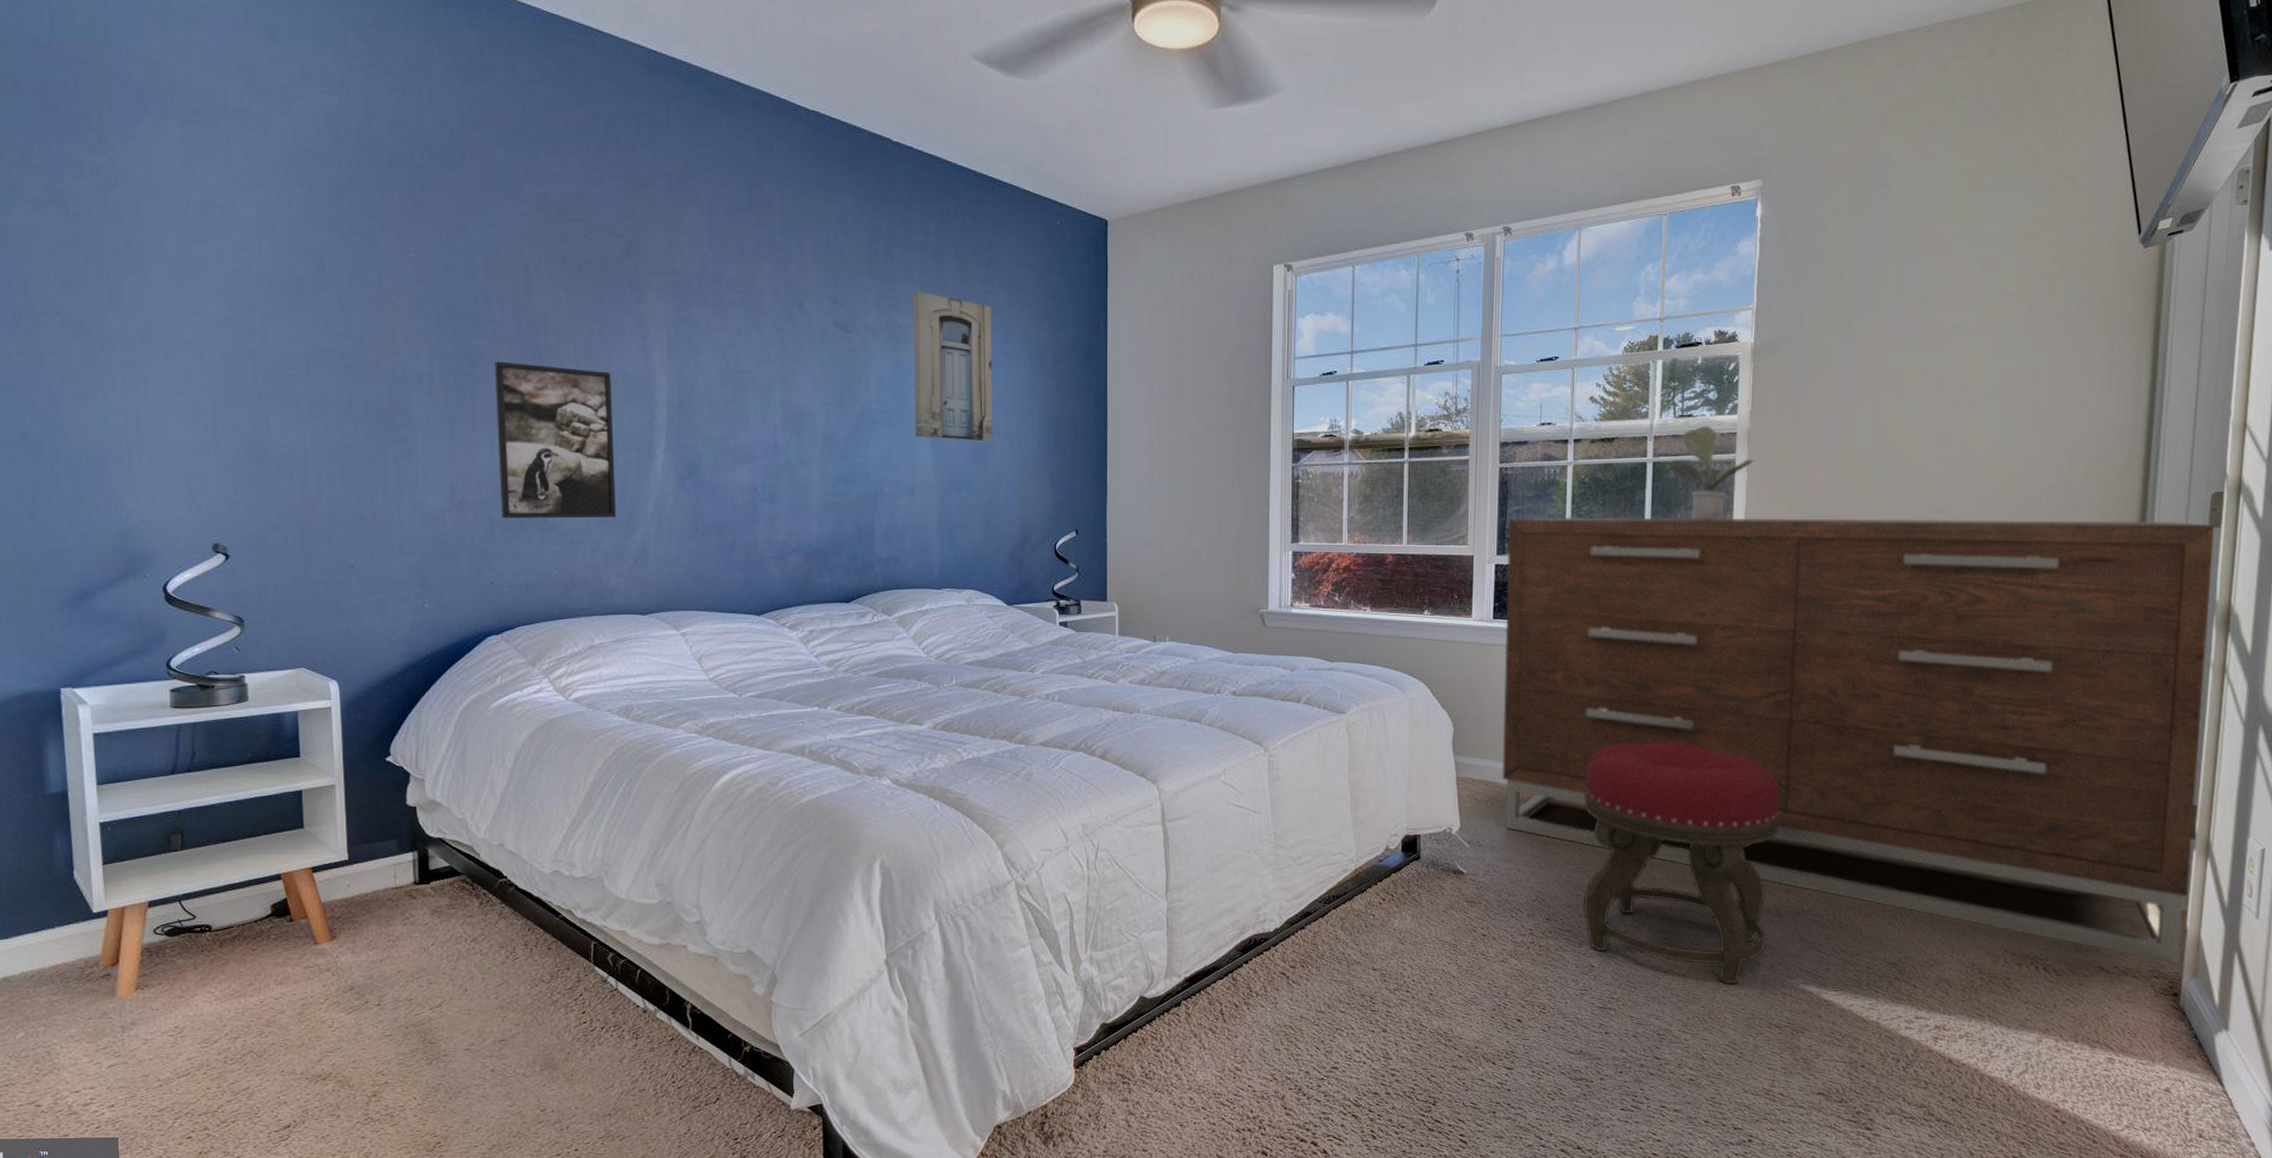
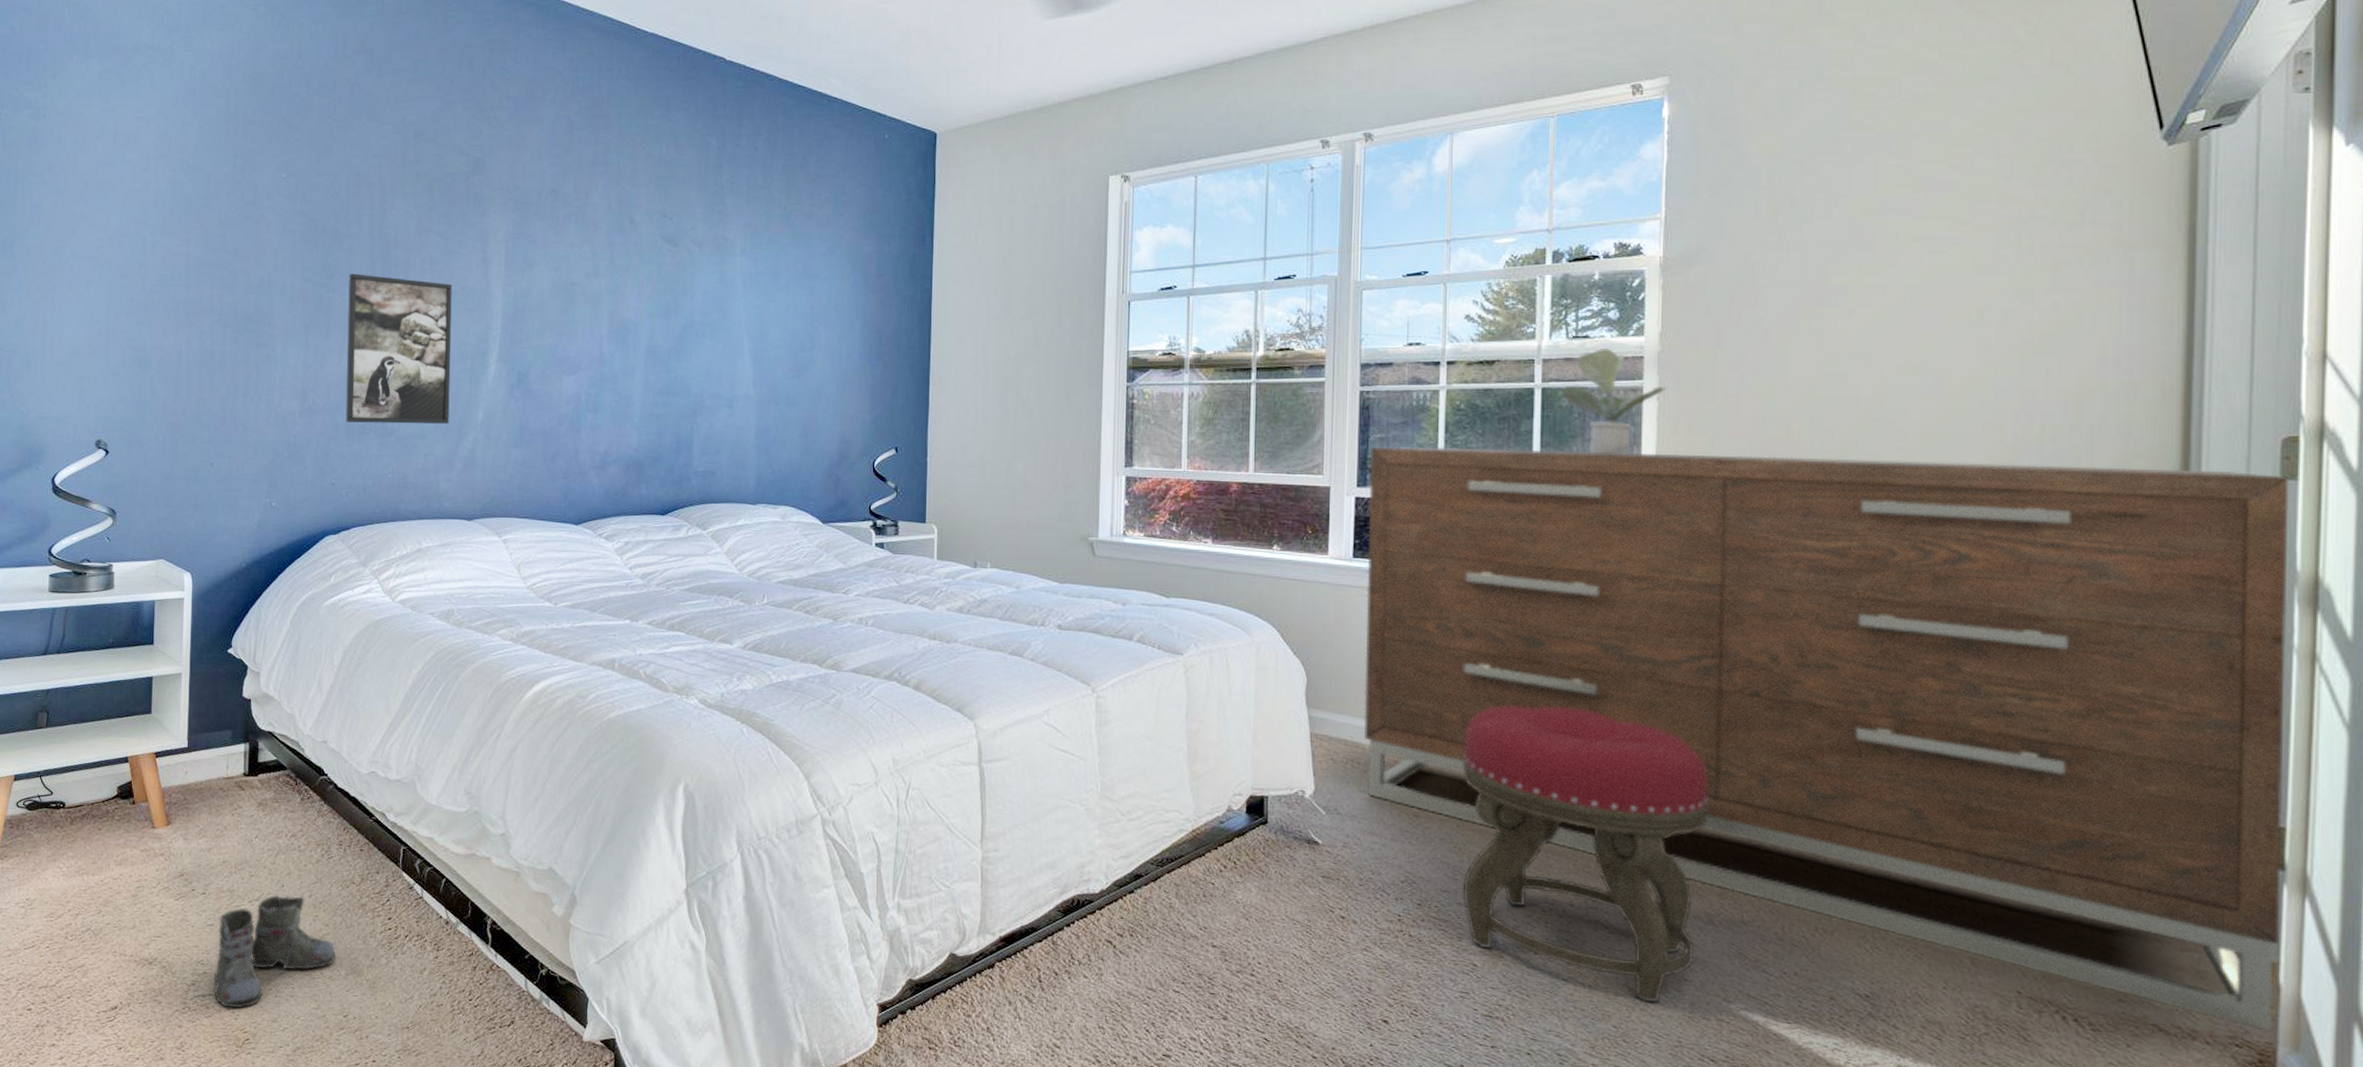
boots: none [370,999,528,1114] -> present [189,894,335,1009]
wall art: present [913,291,993,442] -> none [737,205,817,355]

